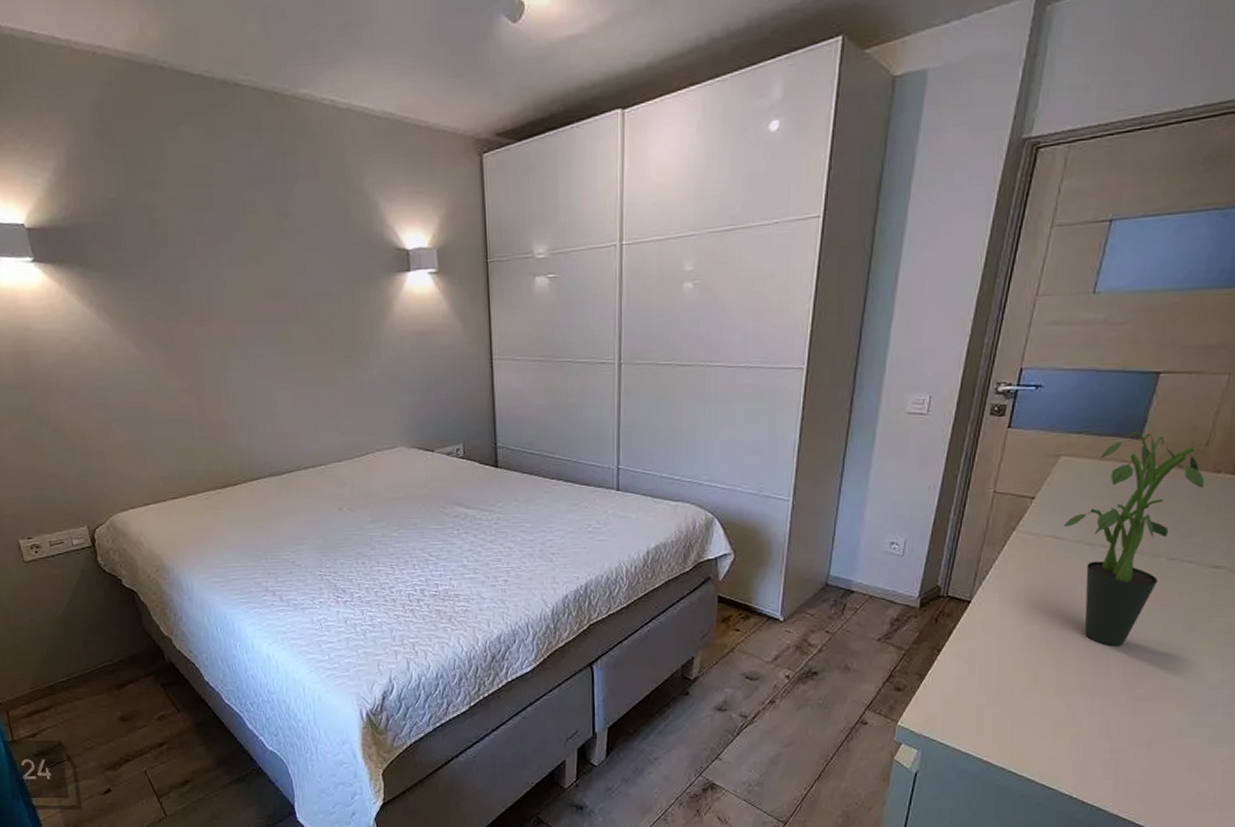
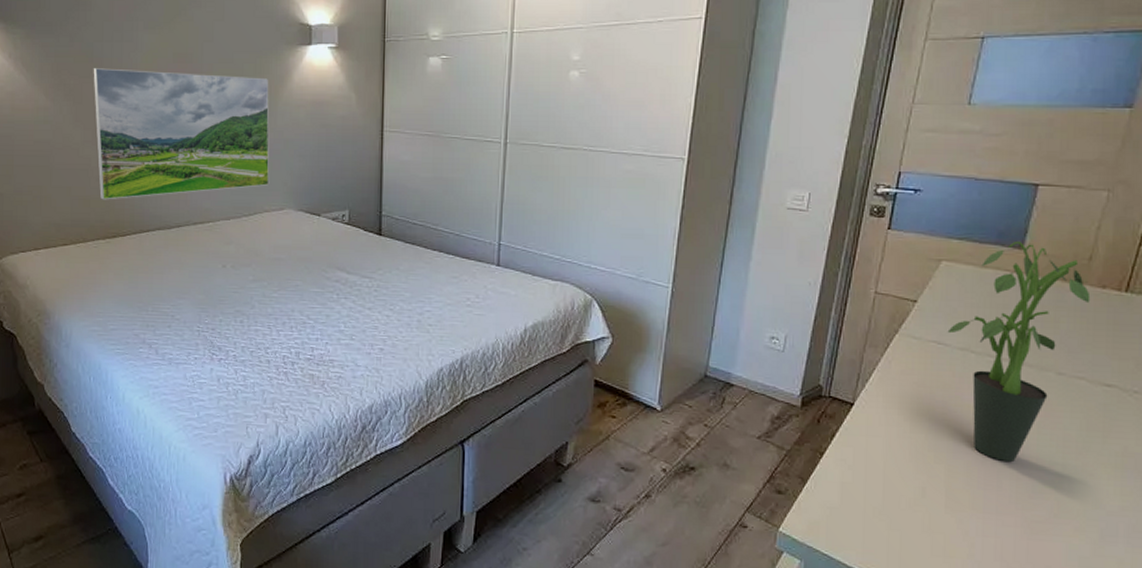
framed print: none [181,309,379,450] -> present [93,68,270,200]

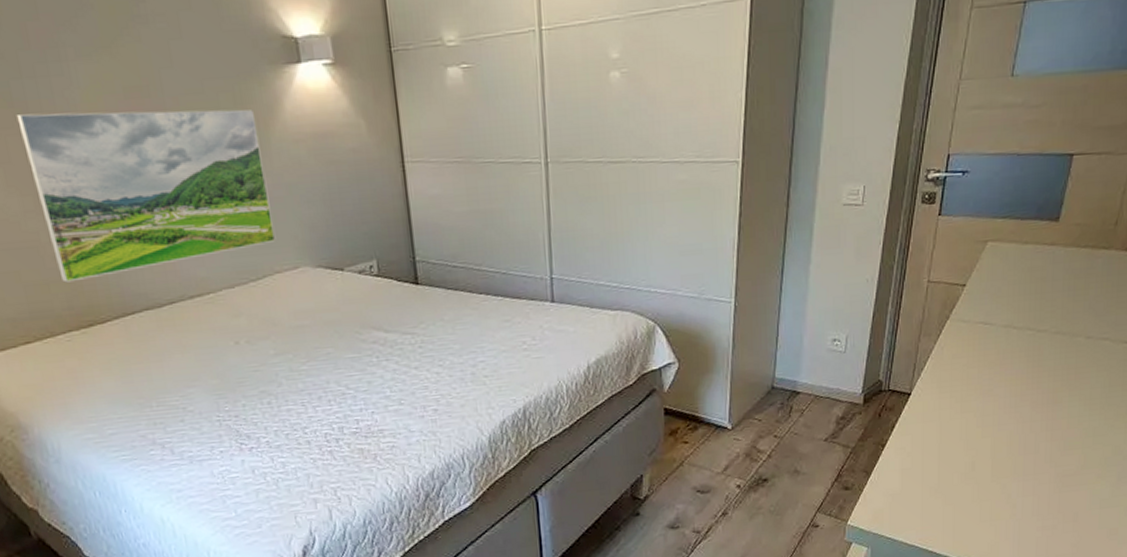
potted plant: present [947,240,1091,462] -> none [993,213,1116,426]

